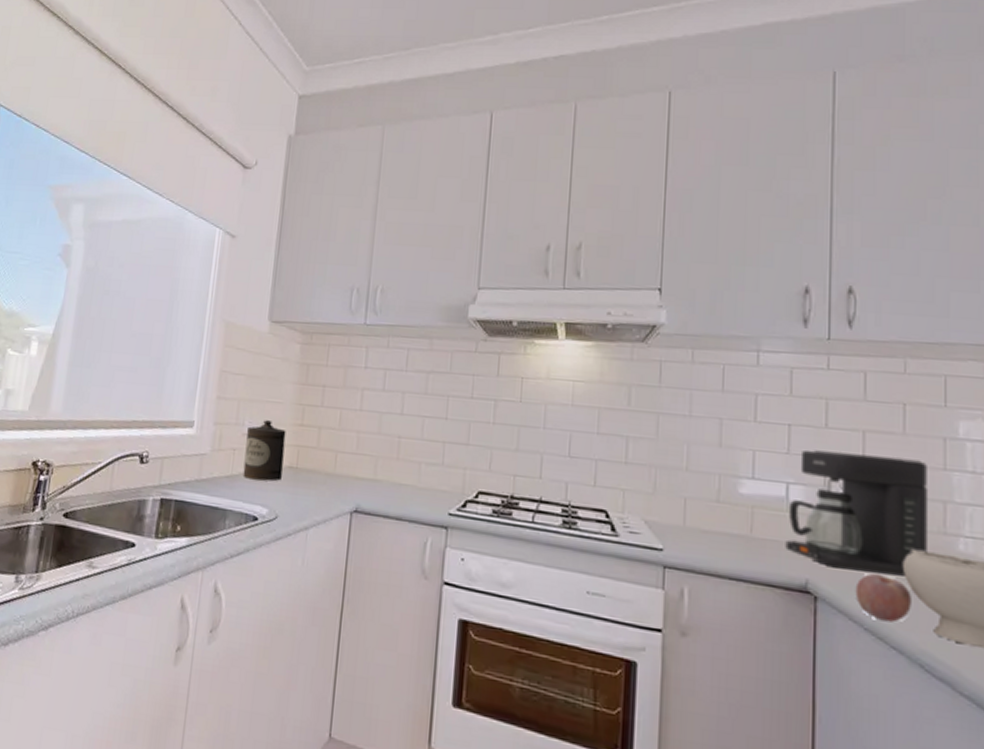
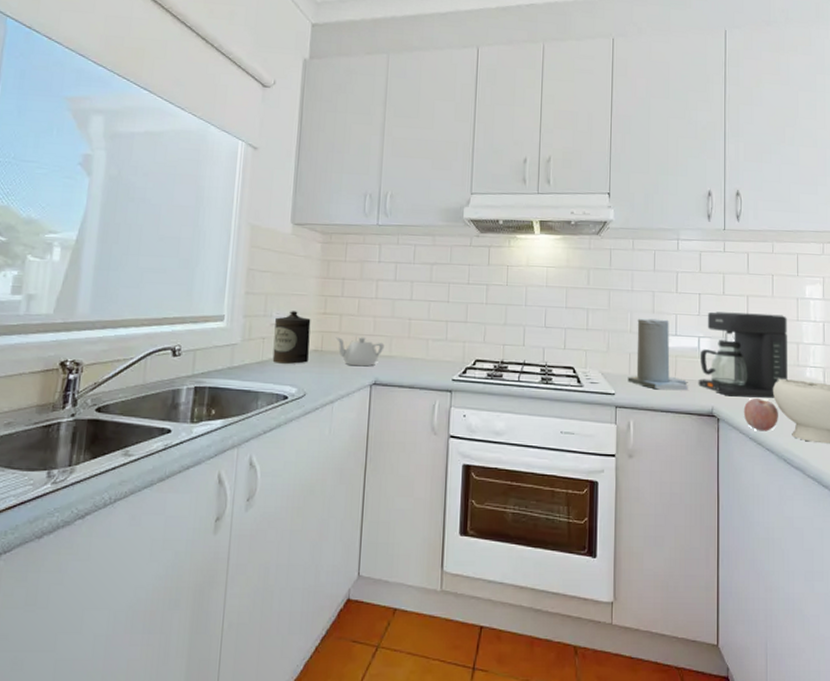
teapot: none [313,453,369,490] -> present [335,337,385,367]
paper towel: none [681,452,770,555] -> present [627,318,688,391]

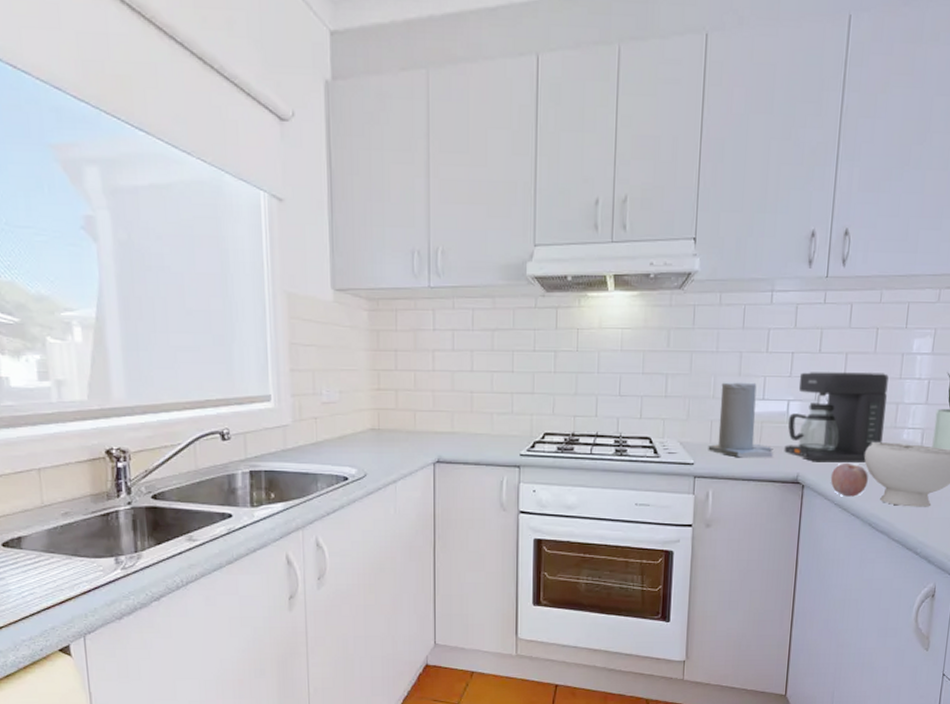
canister: present [272,311,311,364] -> none [326,388,367,444]
teapot: present [335,337,385,367] -> none [392,413,446,444]

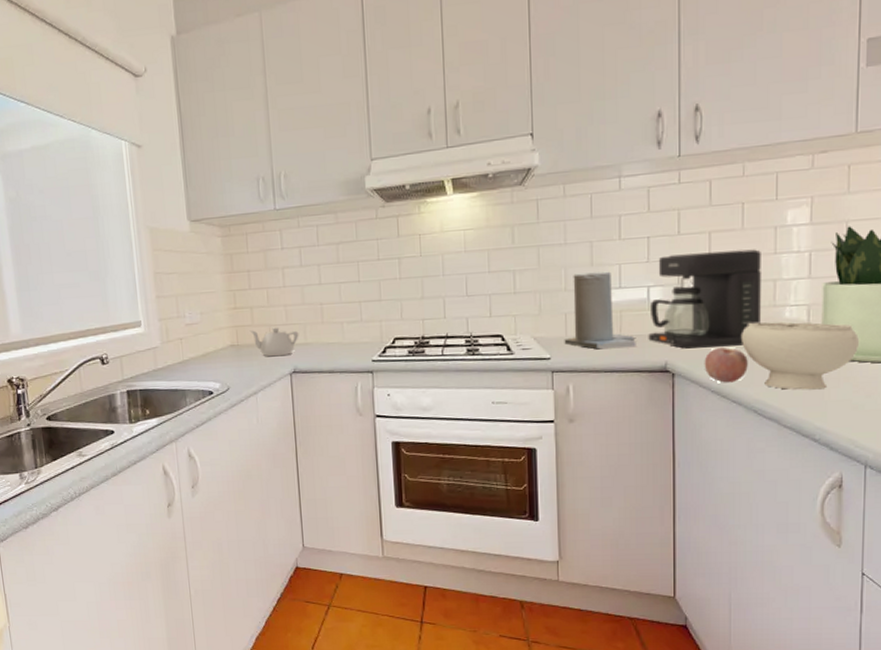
teapot: none [392,413,446,444] -> present [249,327,299,357]

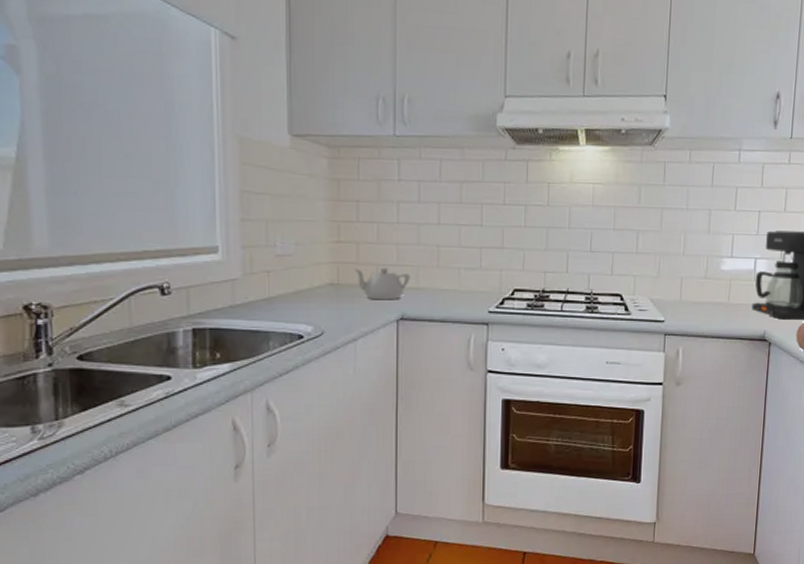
paper towel: present [564,271,636,350] -> none [678,239,741,316]

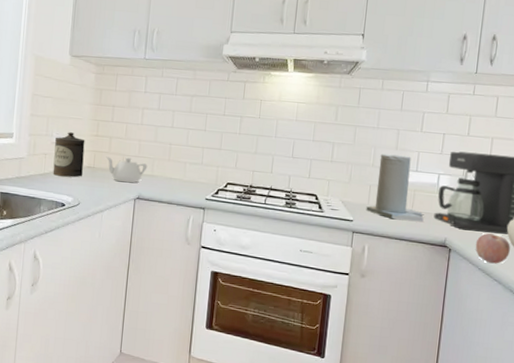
canister: none [280,240,325,300] -> present [53,132,85,178]
paper towel: none [678,239,741,316] -> present [366,154,424,222]

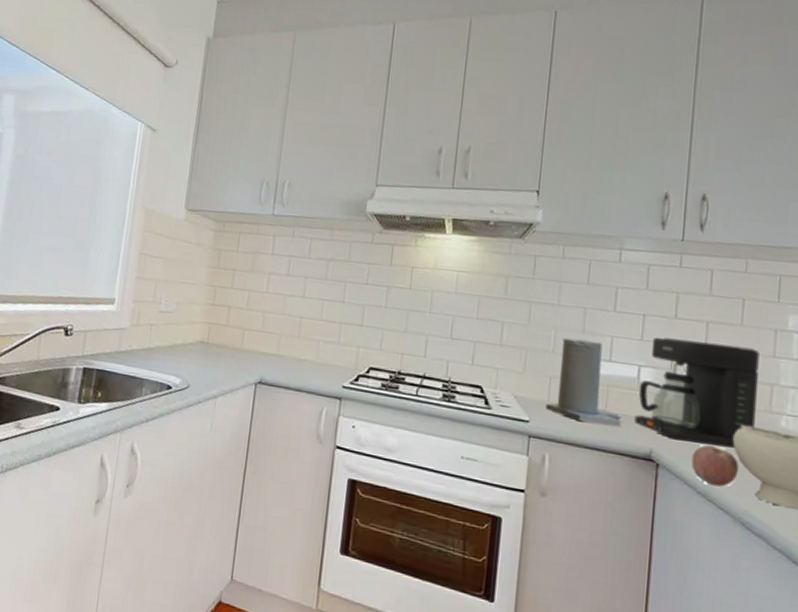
canister: present [53,132,85,178] -> none [158,299,199,355]
teapot: present [106,156,148,183] -> none [222,330,273,364]

